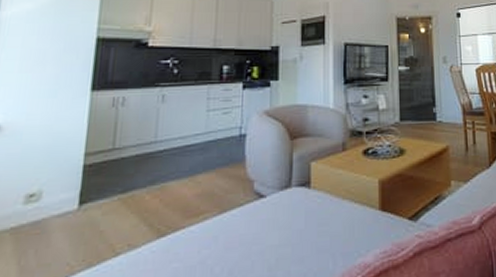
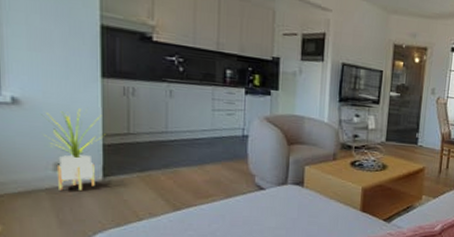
house plant: none [20,127,87,228] -> present [41,108,102,191]

